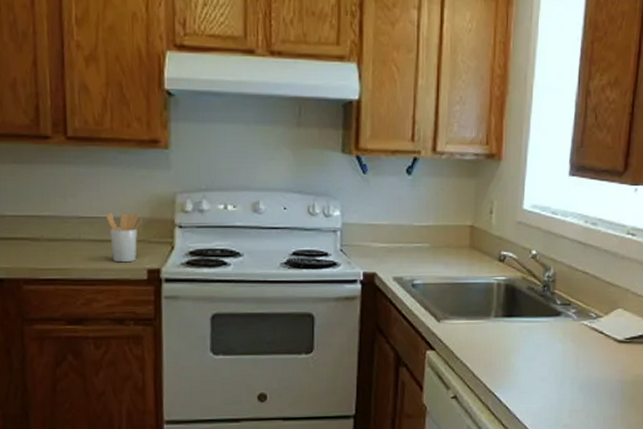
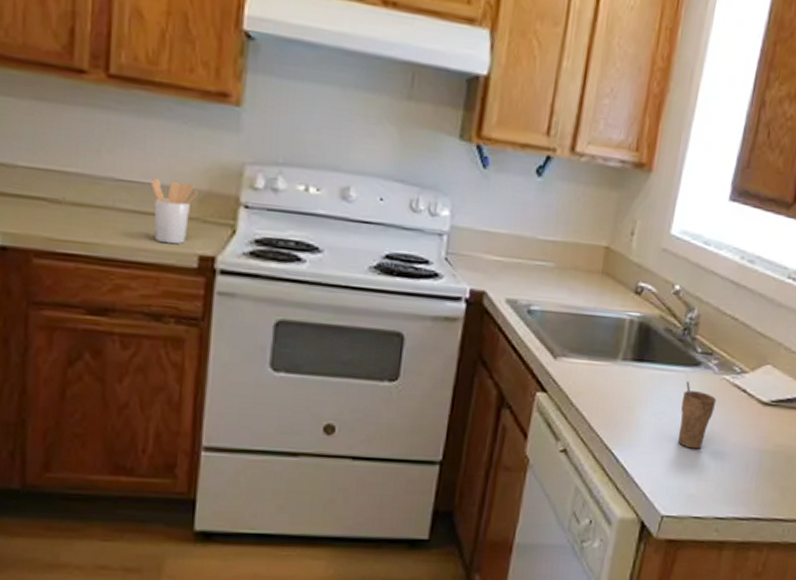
cup: none [549,329,579,386] -> present [677,380,717,449]

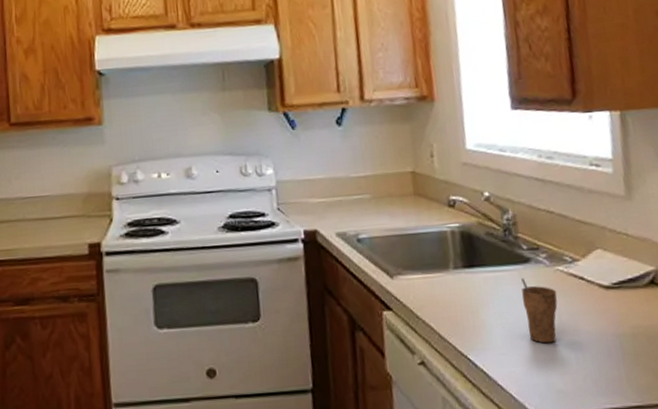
utensil holder: present [151,178,198,245] -> none [48,189,81,239]

